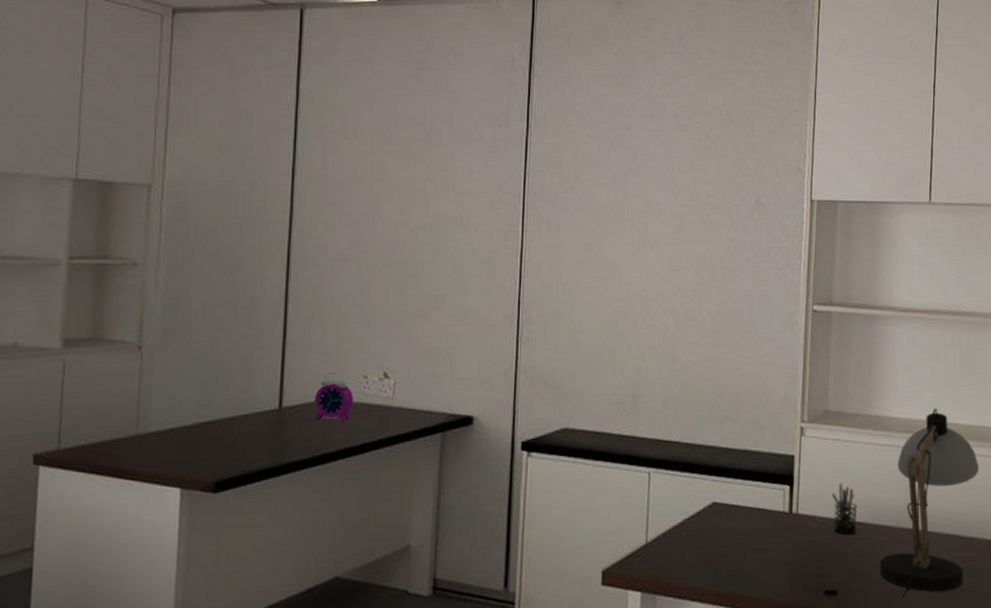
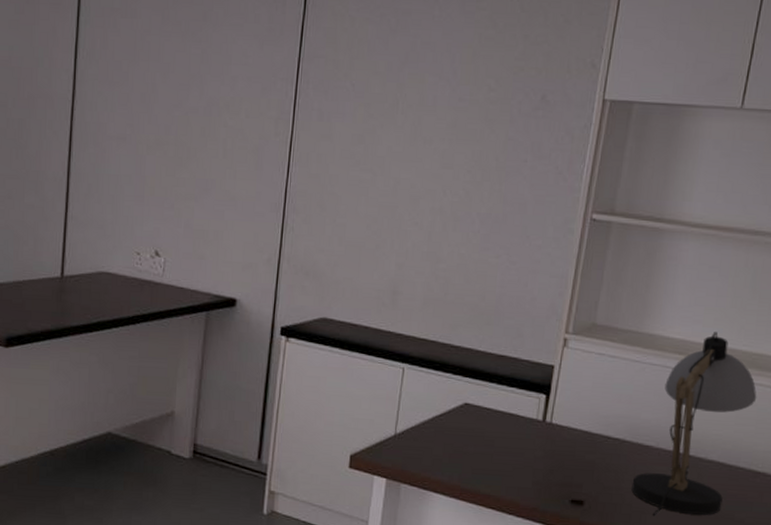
alarm clock: present [314,373,354,421] -> none [91,247,128,293]
pen holder: present [832,483,857,535] -> none [588,398,616,449]

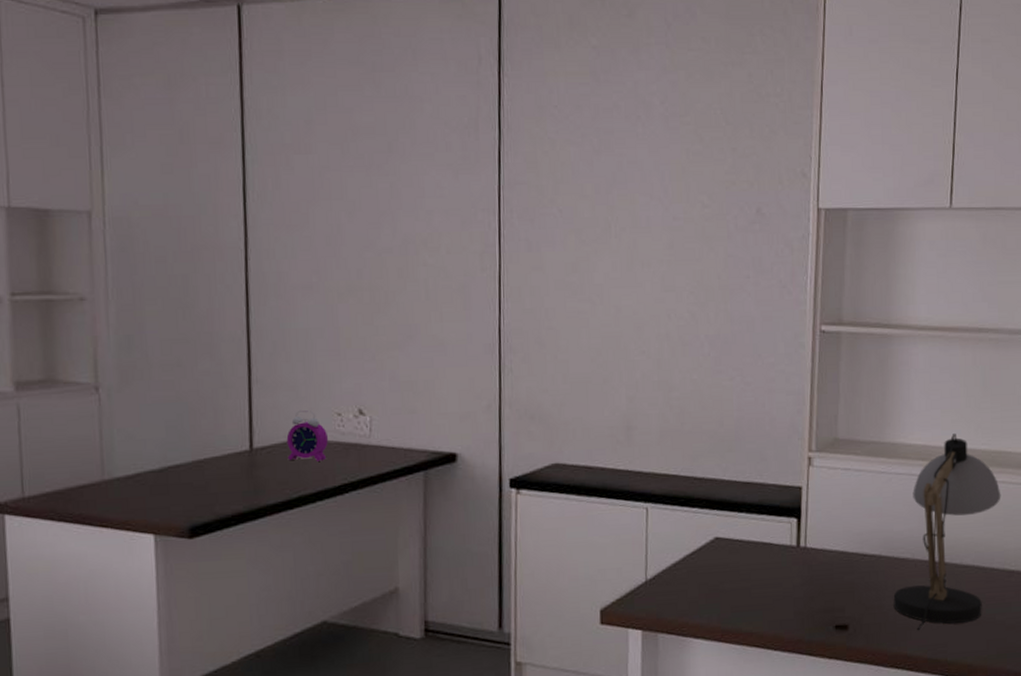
alarm clock: none [91,247,128,293] -> present [286,411,329,461]

